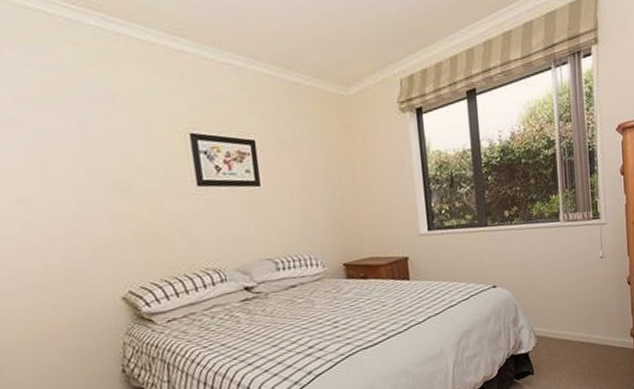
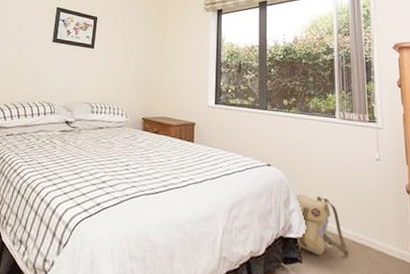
backpack: none [523,306,576,364] -> present [294,194,348,256]

